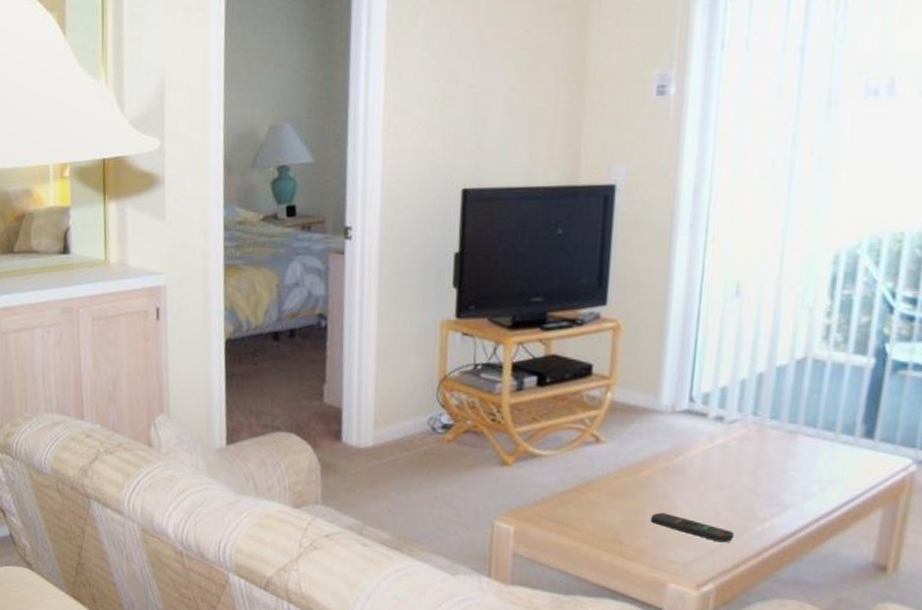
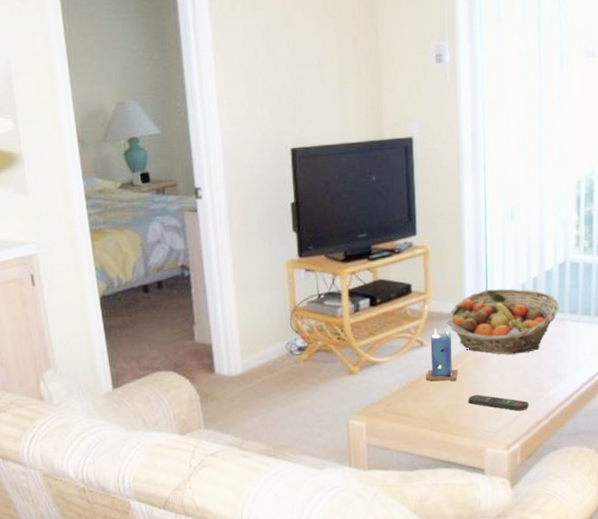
candle: none [598,423,643,491] -> present [426,329,459,381]
fruit basket: none [634,382,792,469] -> present [447,288,560,355]

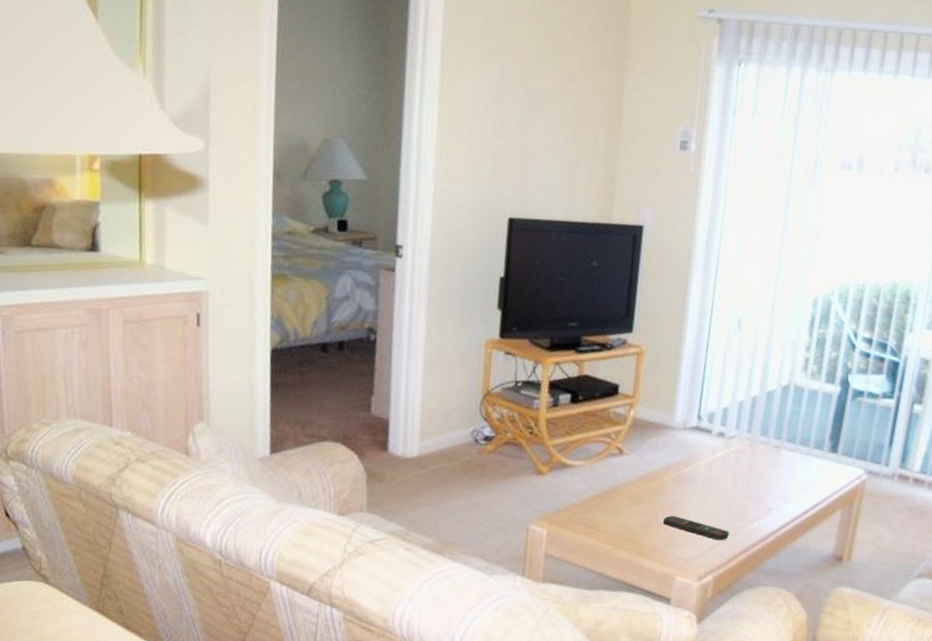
candle: present [426,329,459,381] -> none [621,437,658,497]
fruit basket: present [447,288,560,355] -> none [652,402,777,478]

